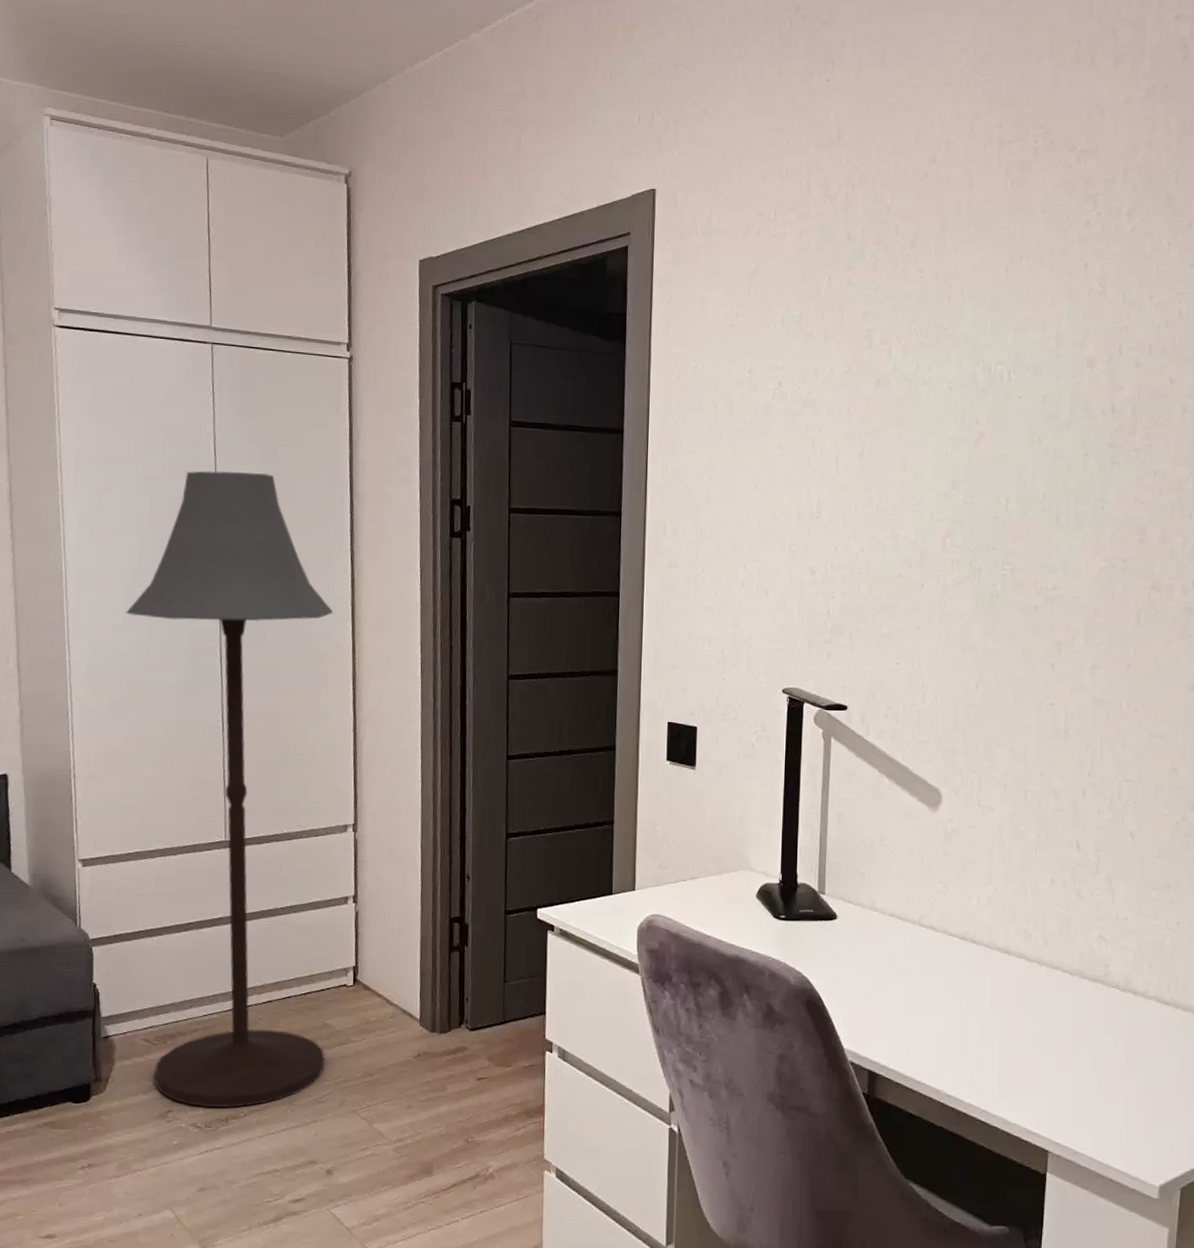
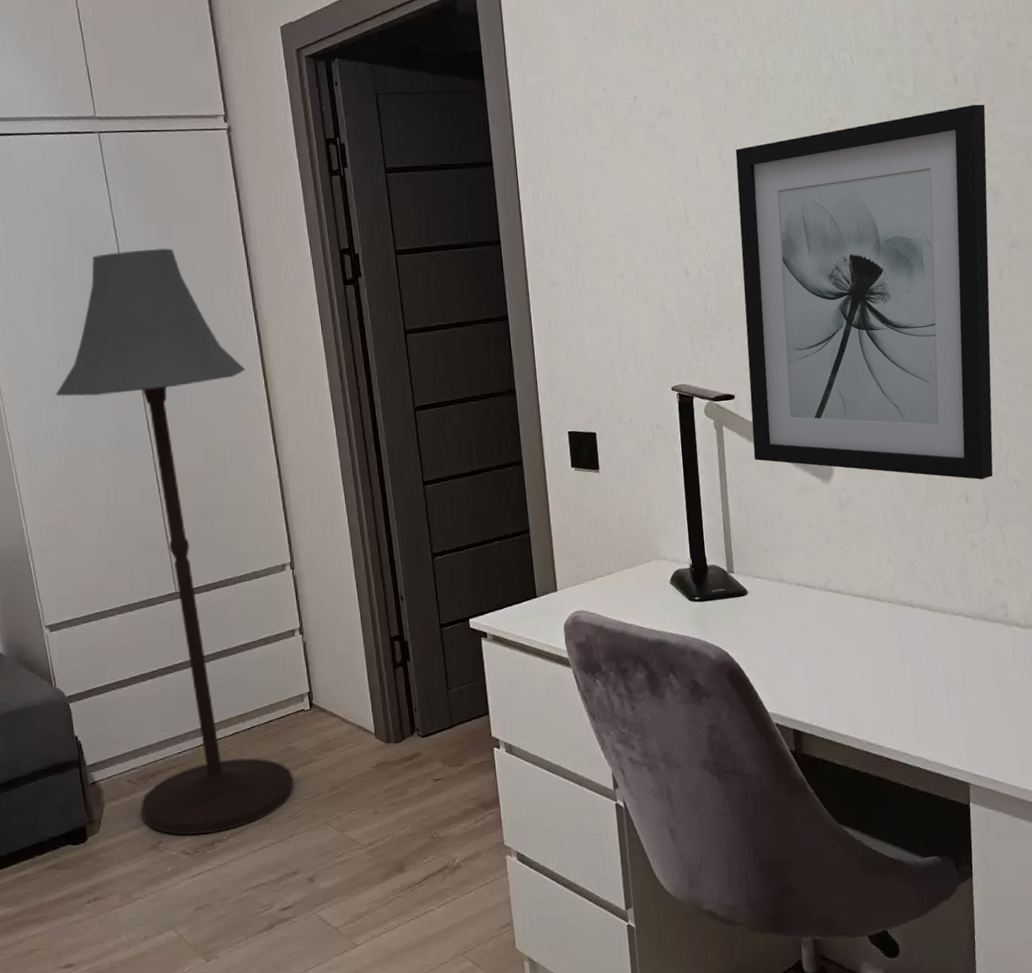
wall art: none [860,437,1141,829] -> present [735,104,993,480]

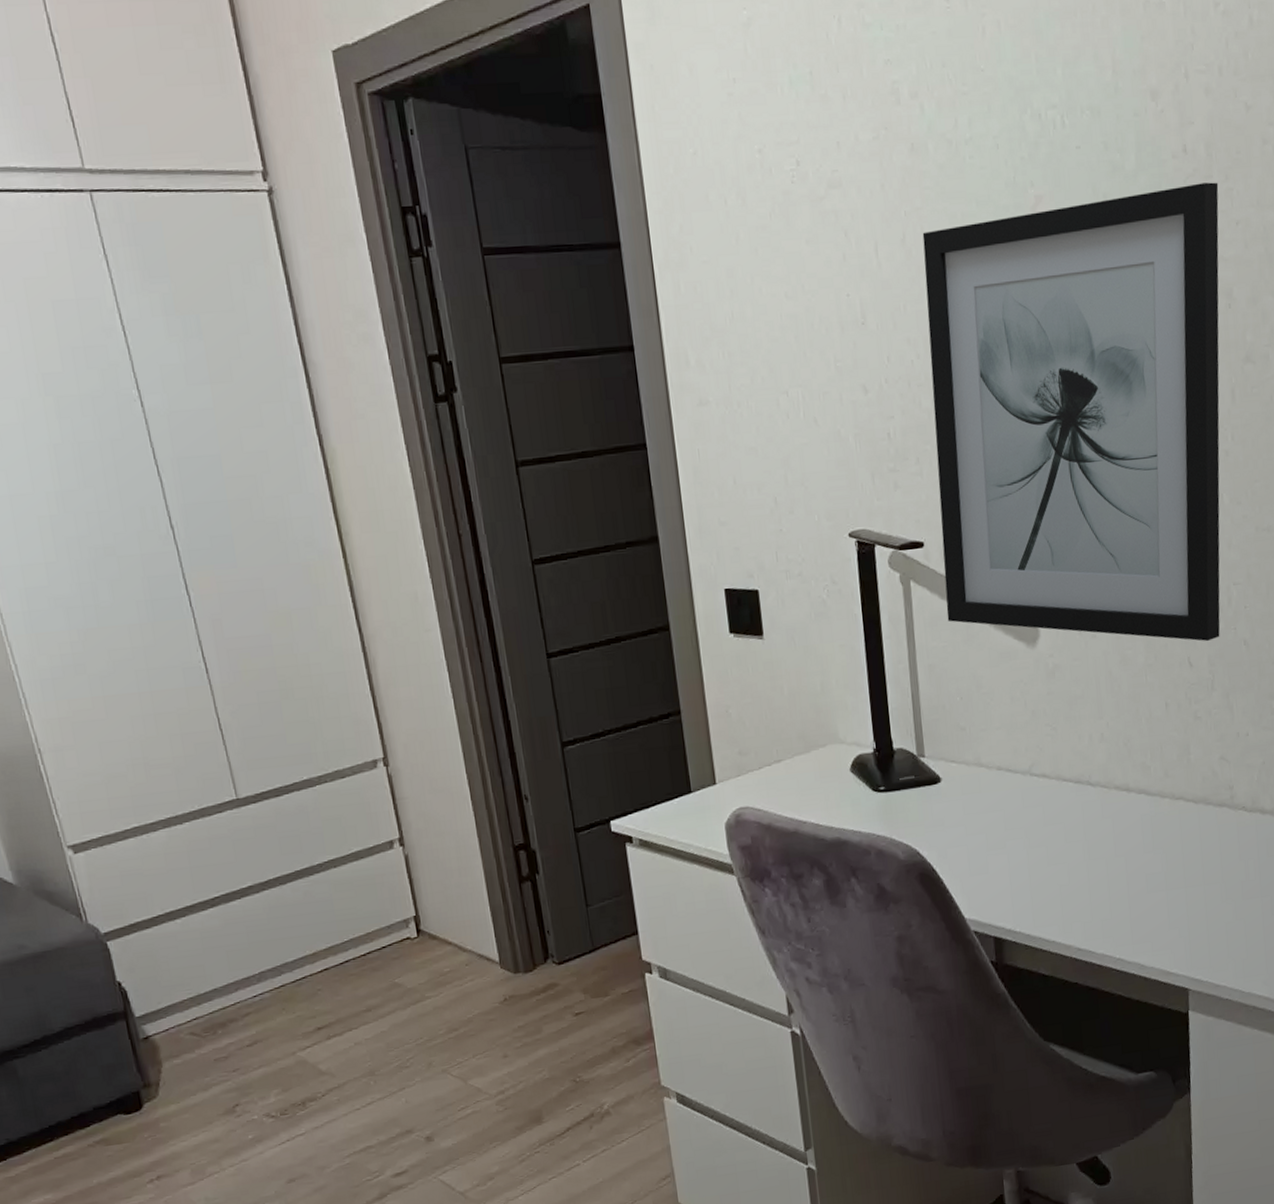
floor lamp: present [55,247,294,835] -> none [57,350,403,1095]

